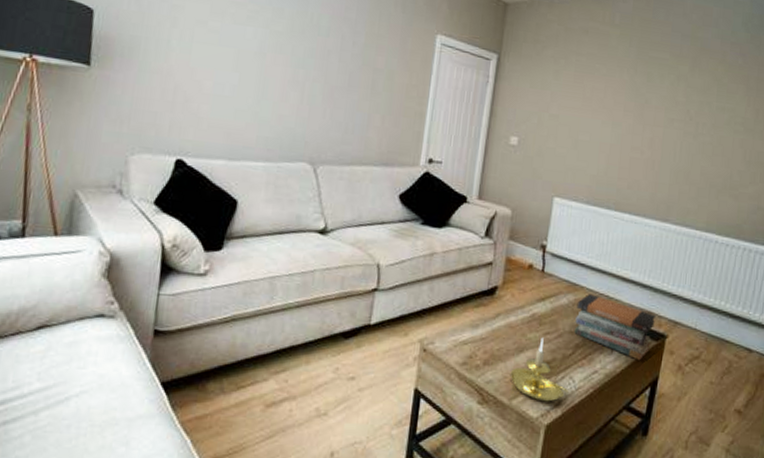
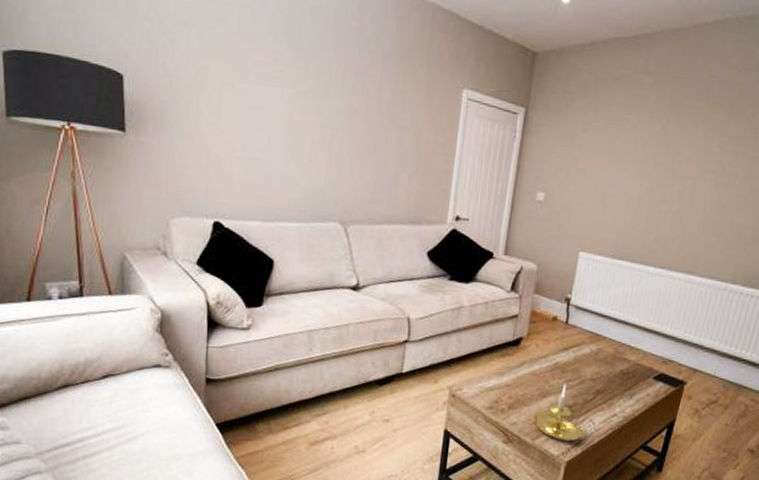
book stack: present [574,294,657,361] -> none [595,344,677,405]

